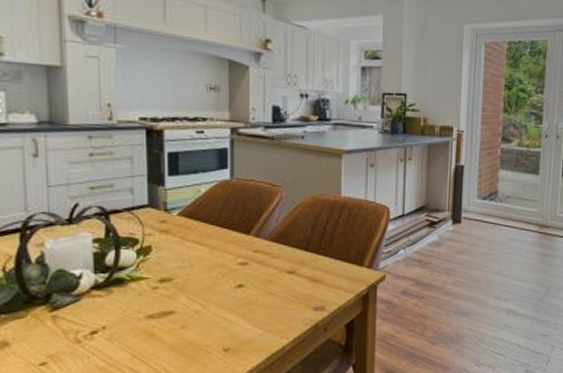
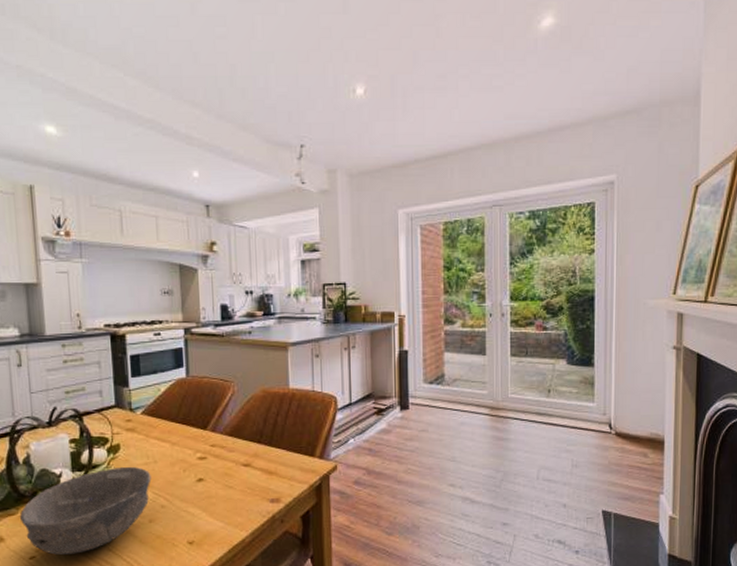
bowl: none [29,269,186,361] -> present [19,466,152,555]

